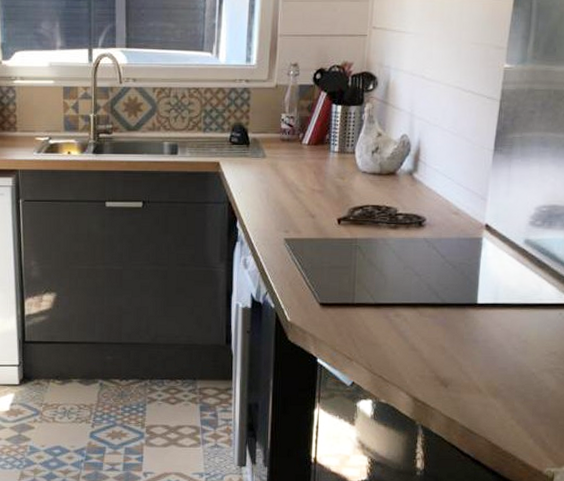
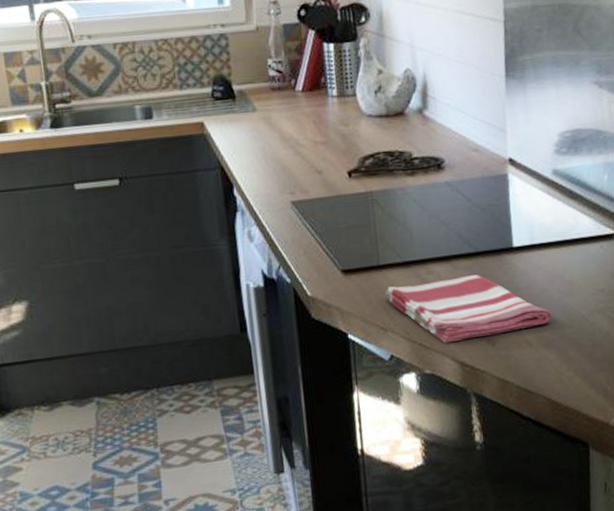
dish towel: none [356,322,504,379] -> present [386,273,552,344]

